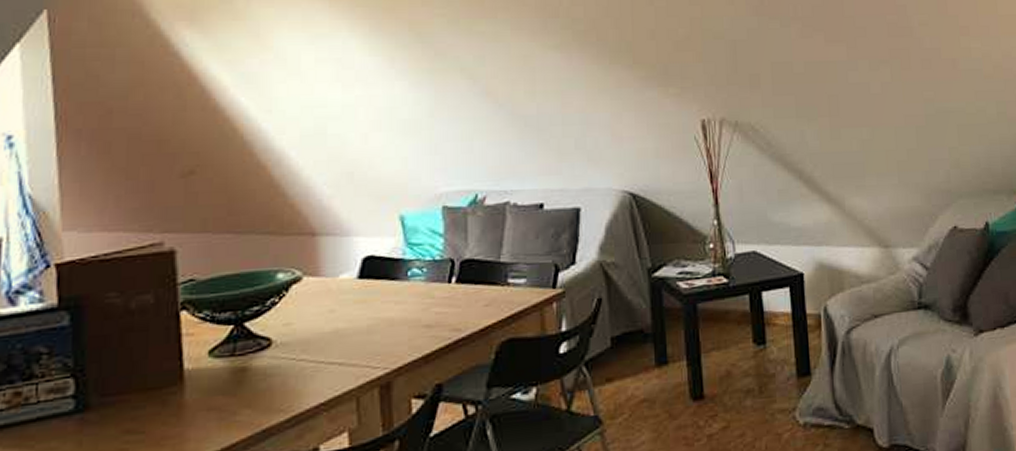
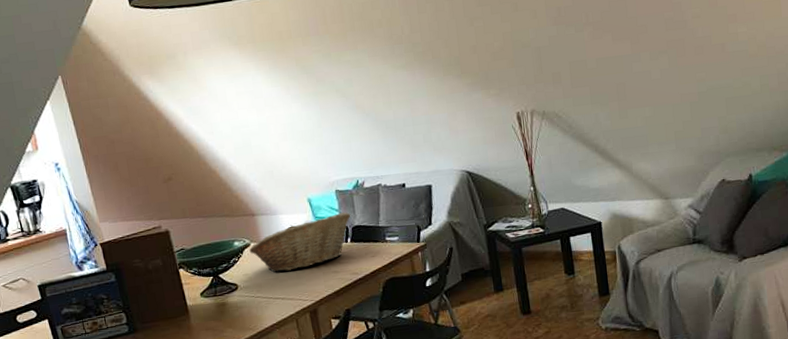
fruit basket: none [299,238,461,323] -> present [249,212,351,273]

